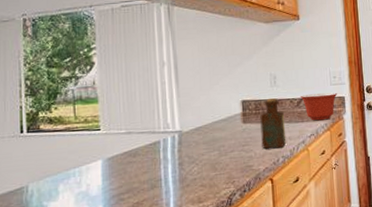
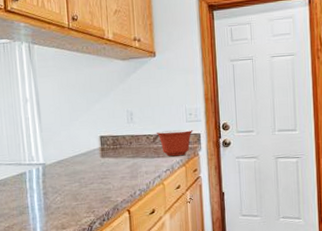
bottle: present [260,98,287,149] -> none [117,134,143,182]

